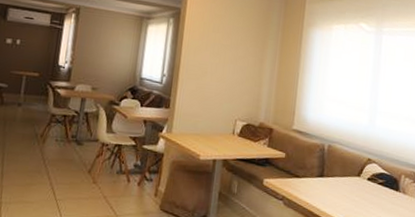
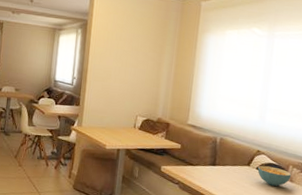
cereal bowl: none [368,175,404,199] -> present [257,165,292,186]

